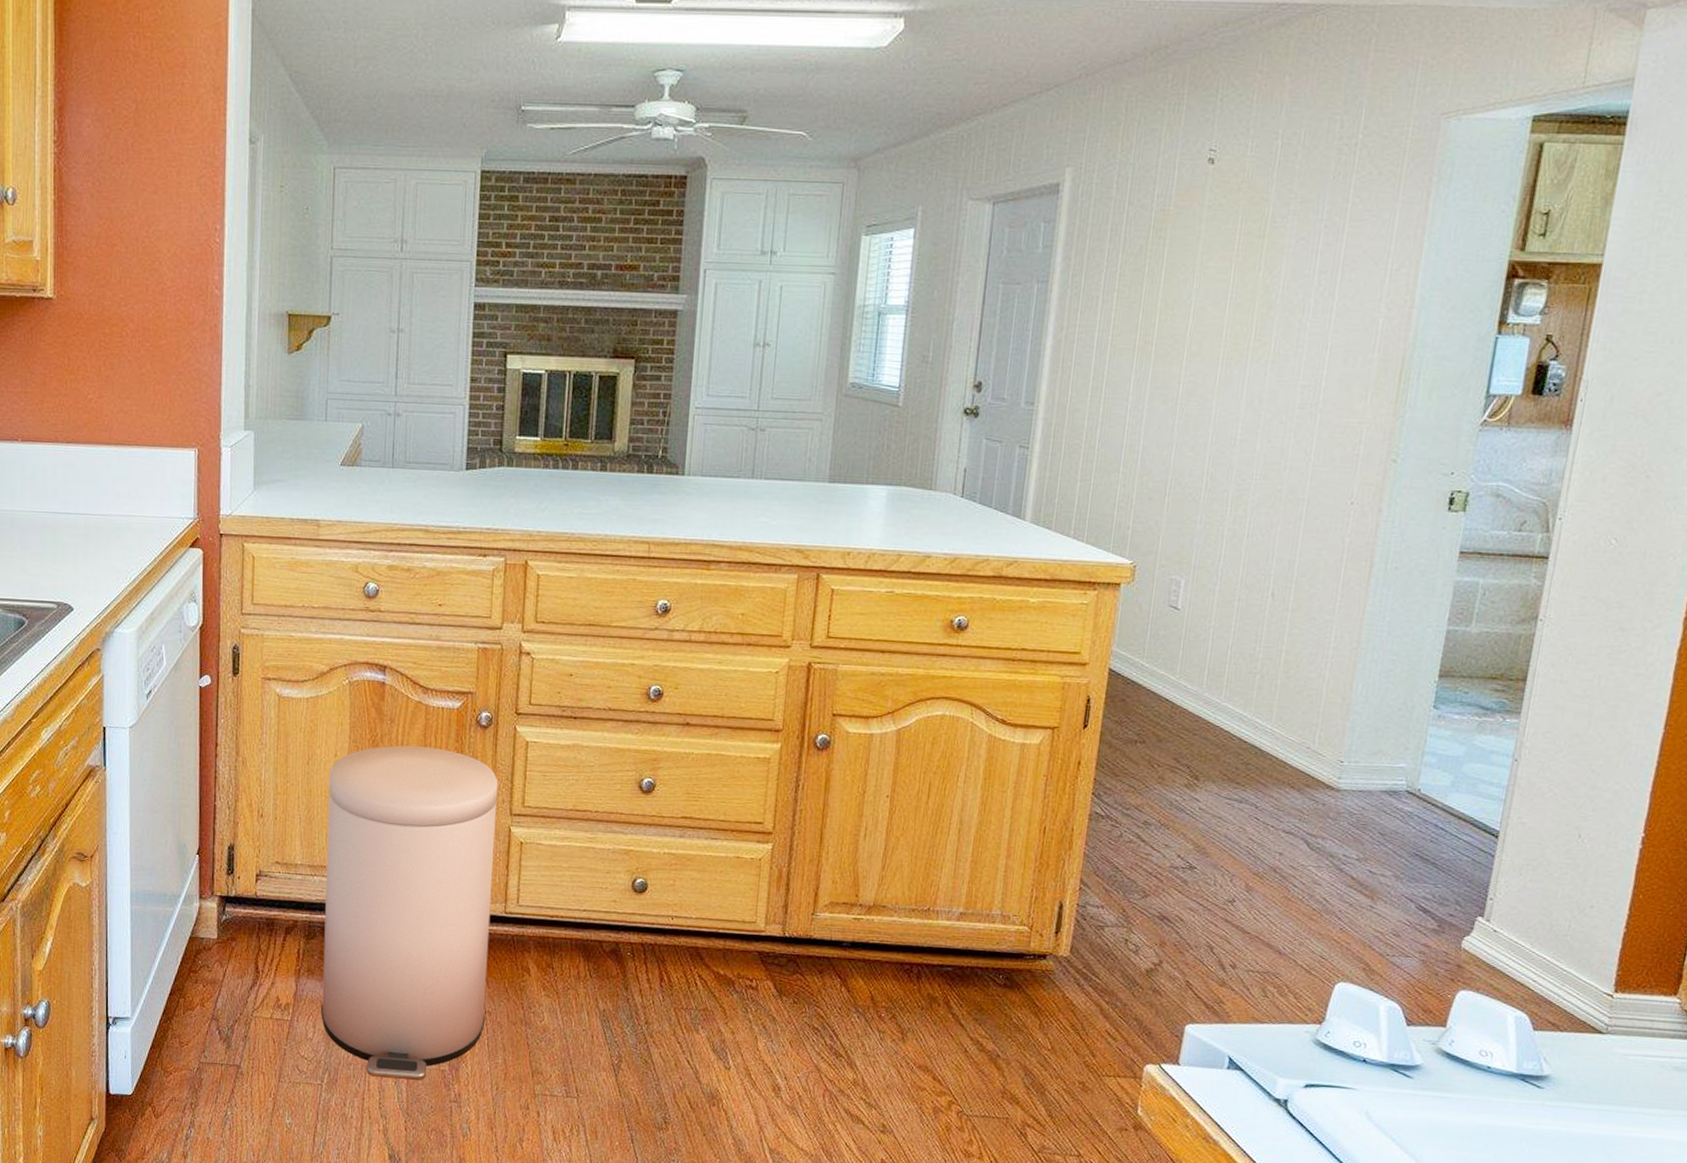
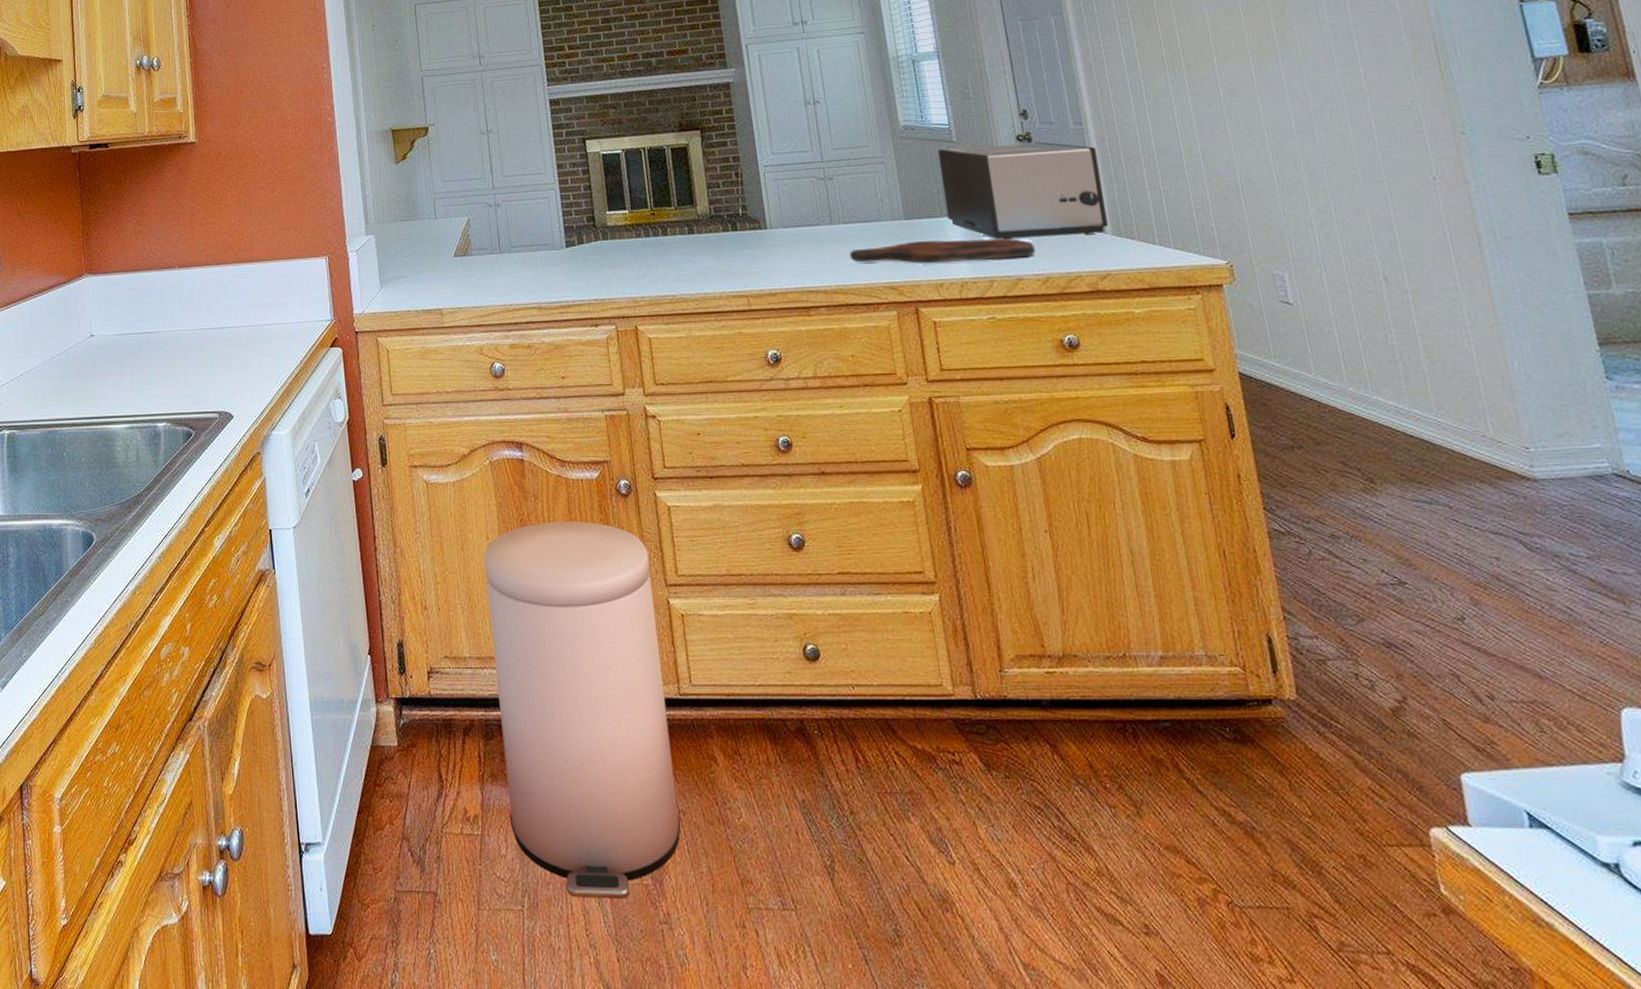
cutting board: none [764,506,952,535] -> present [850,238,1036,265]
toaster: none [872,413,1040,520] -> present [938,141,1108,240]

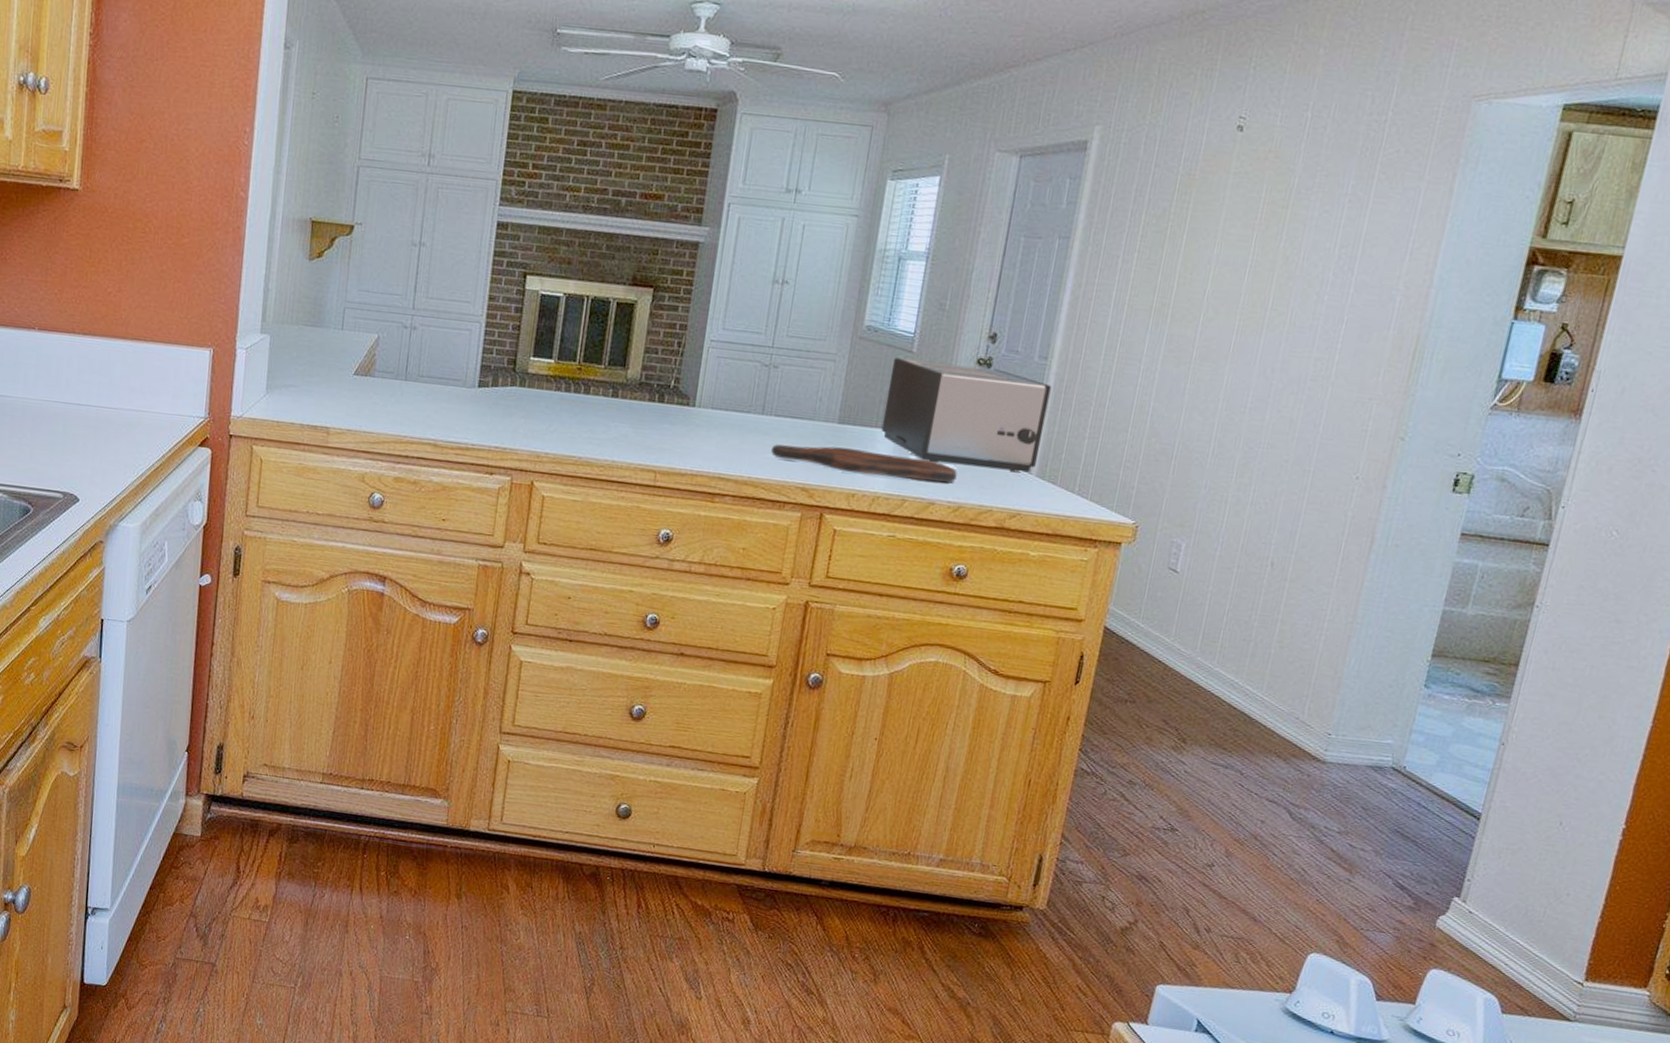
pedal bin: present [484,520,681,899] -> none [299,656,490,990]

